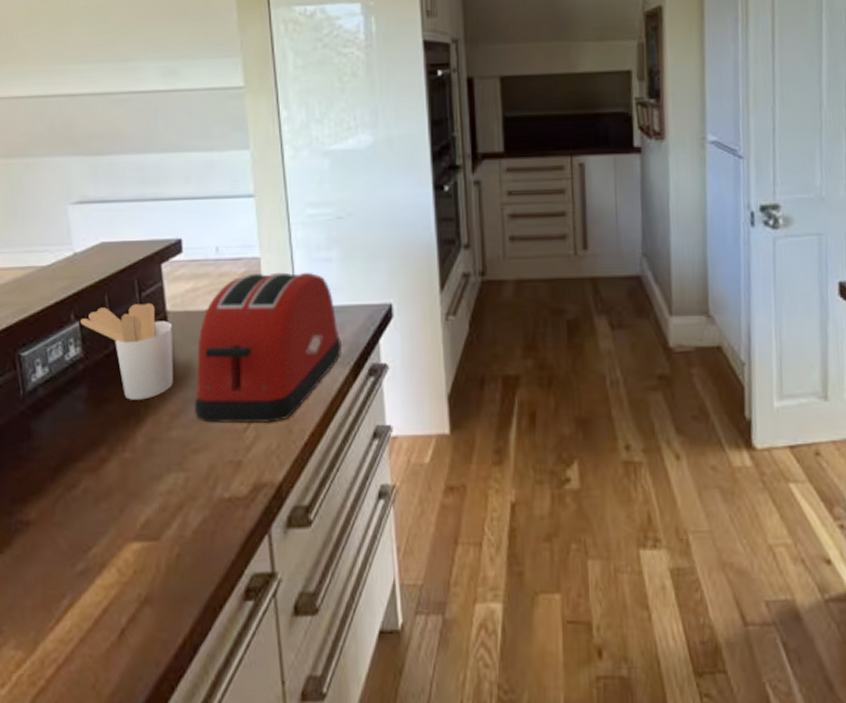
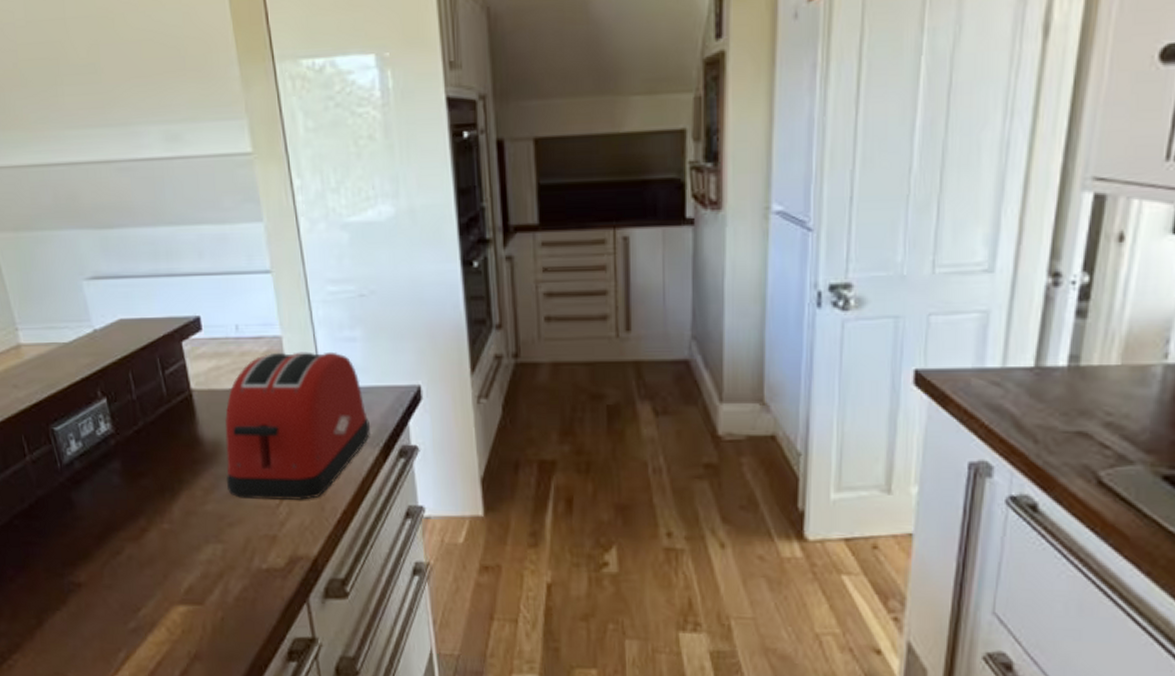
utensil holder: present [81,302,173,400] -> none [107,380,204,475]

